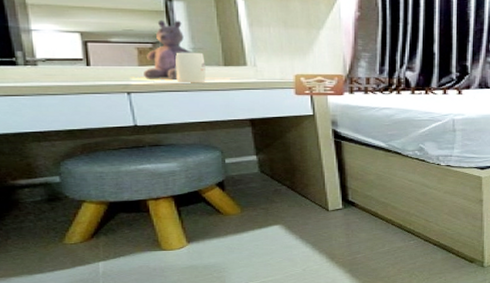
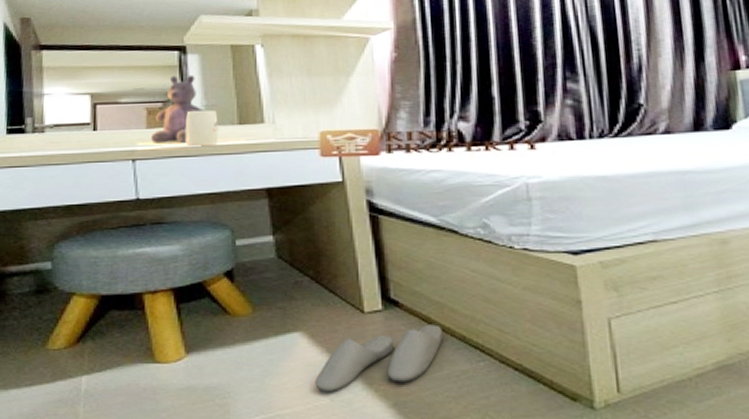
slippers: none [291,217,386,264] -> present [315,324,443,391]

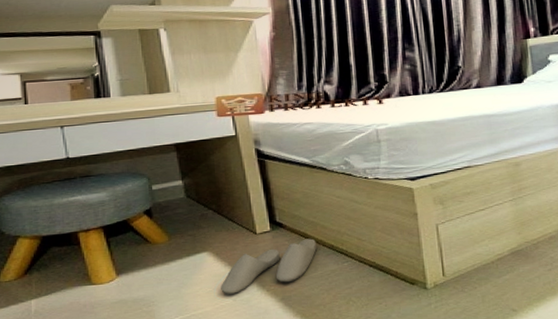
stuffed animal: present [151,74,206,144] -> none [76,55,121,113]
mug: present [185,109,218,147] -> none [103,83,133,114]

